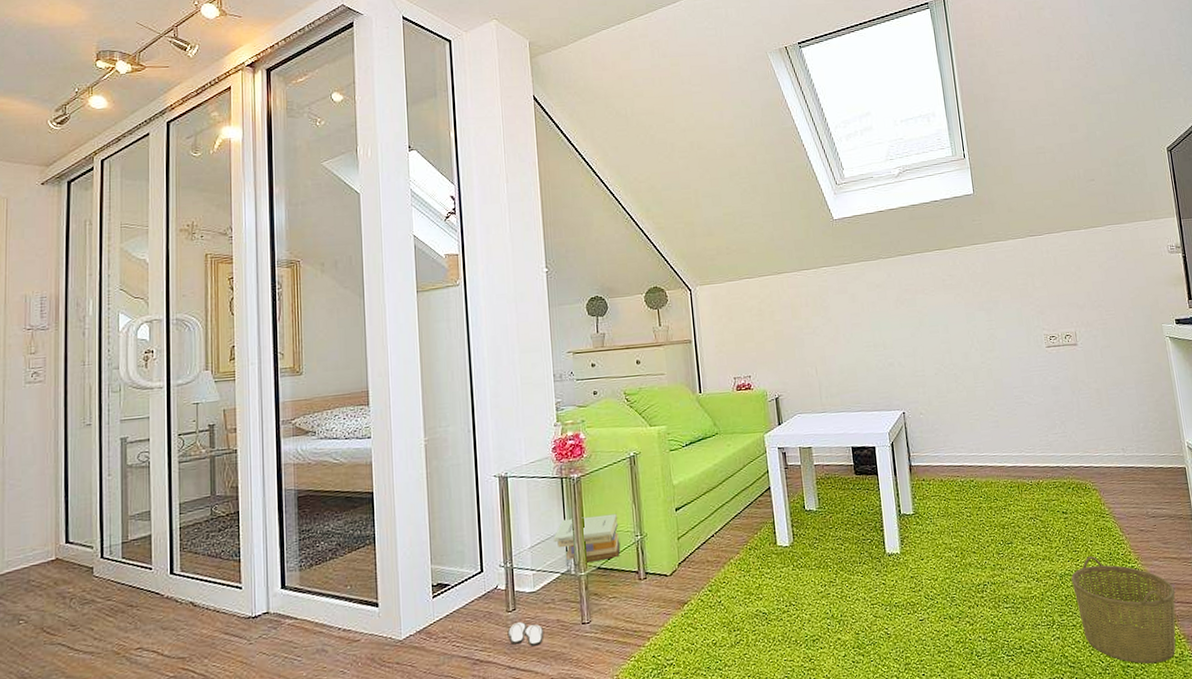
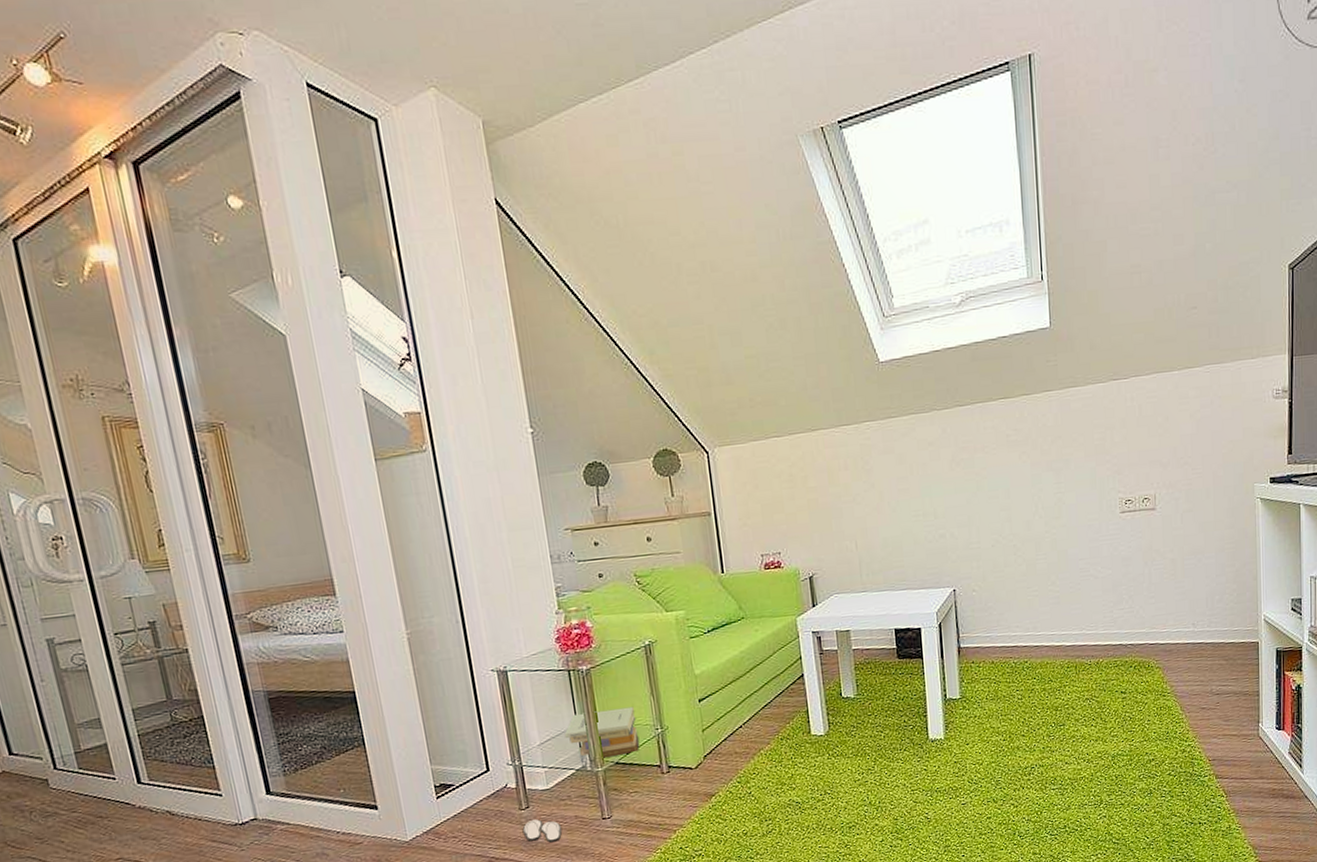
basket: present [1070,556,1176,664] -> none [1123,736,1231,838]

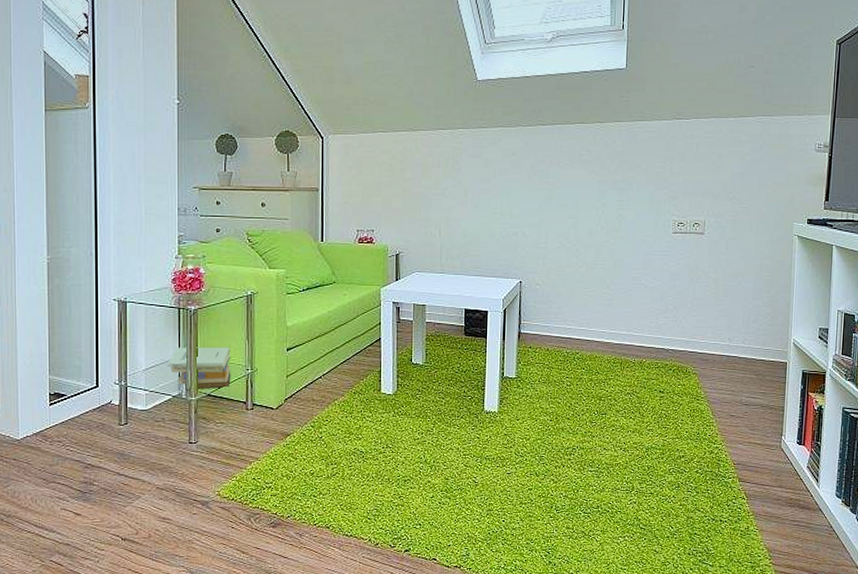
slippers: present [522,819,562,843] -> none [118,436,153,458]

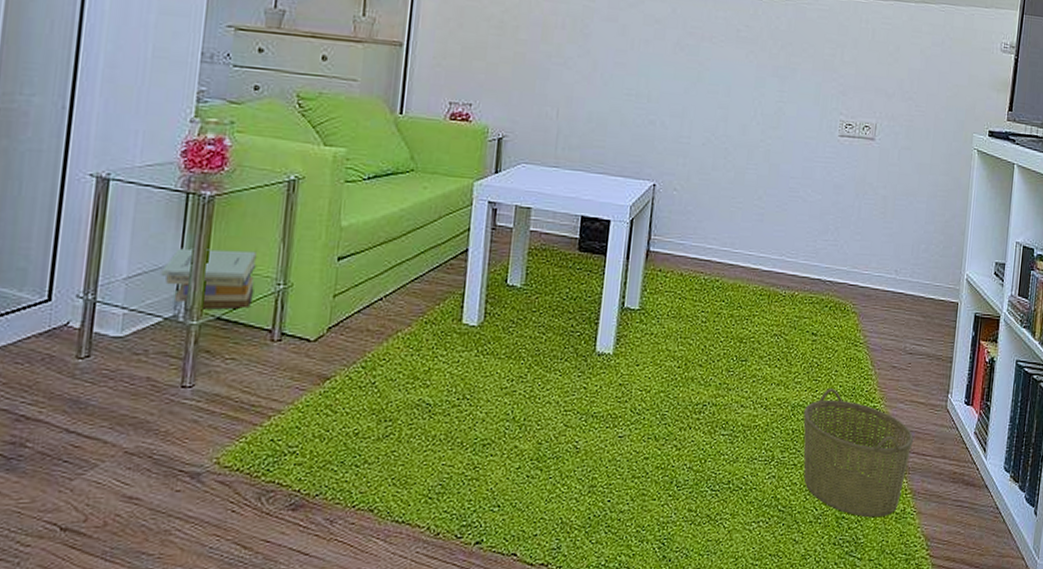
basket: none [656,434,753,534] -> present [803,389,914,518]

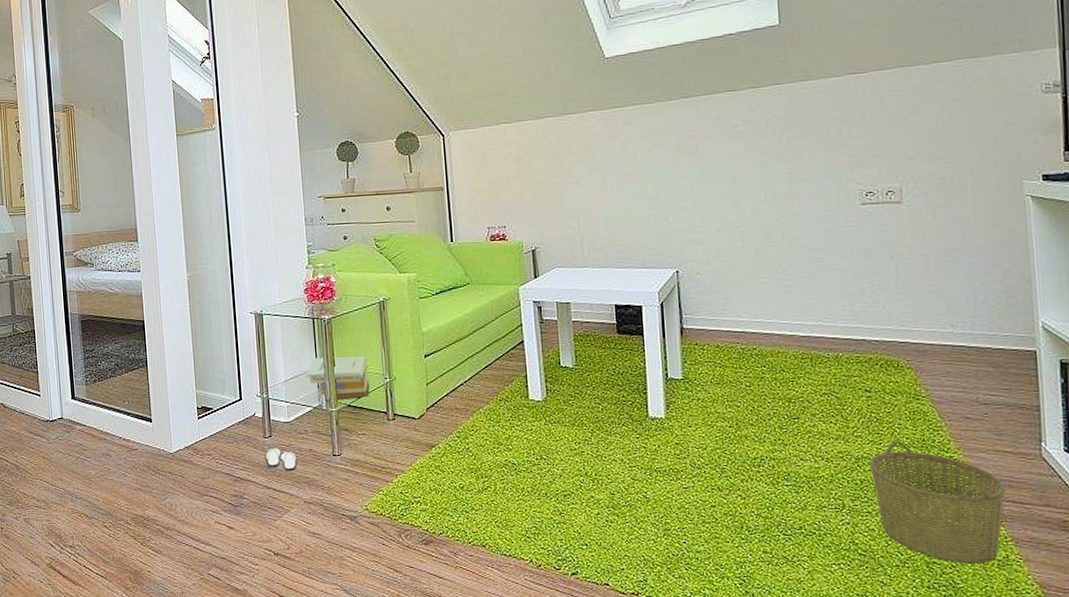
slippers: none [72,374,126,407] -> present [264,448,298,471]

